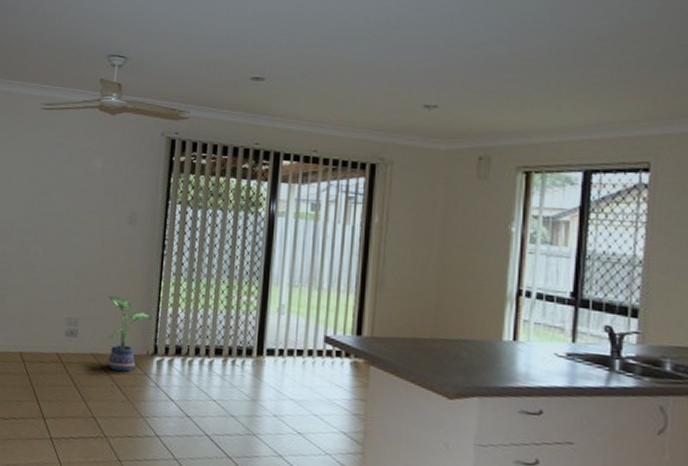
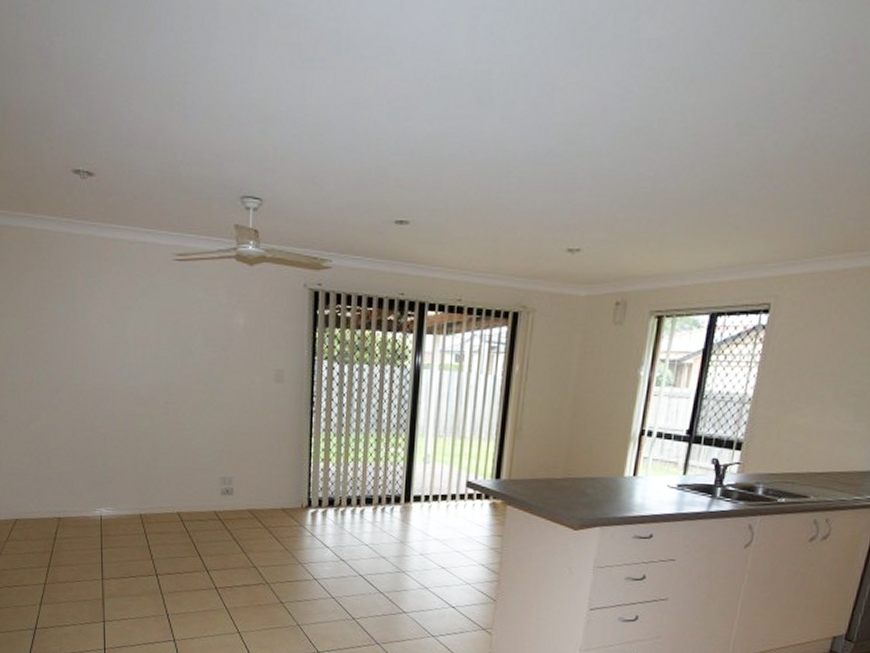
potted plant: present [107,296,152,372] -> none [261,454,304,524]

